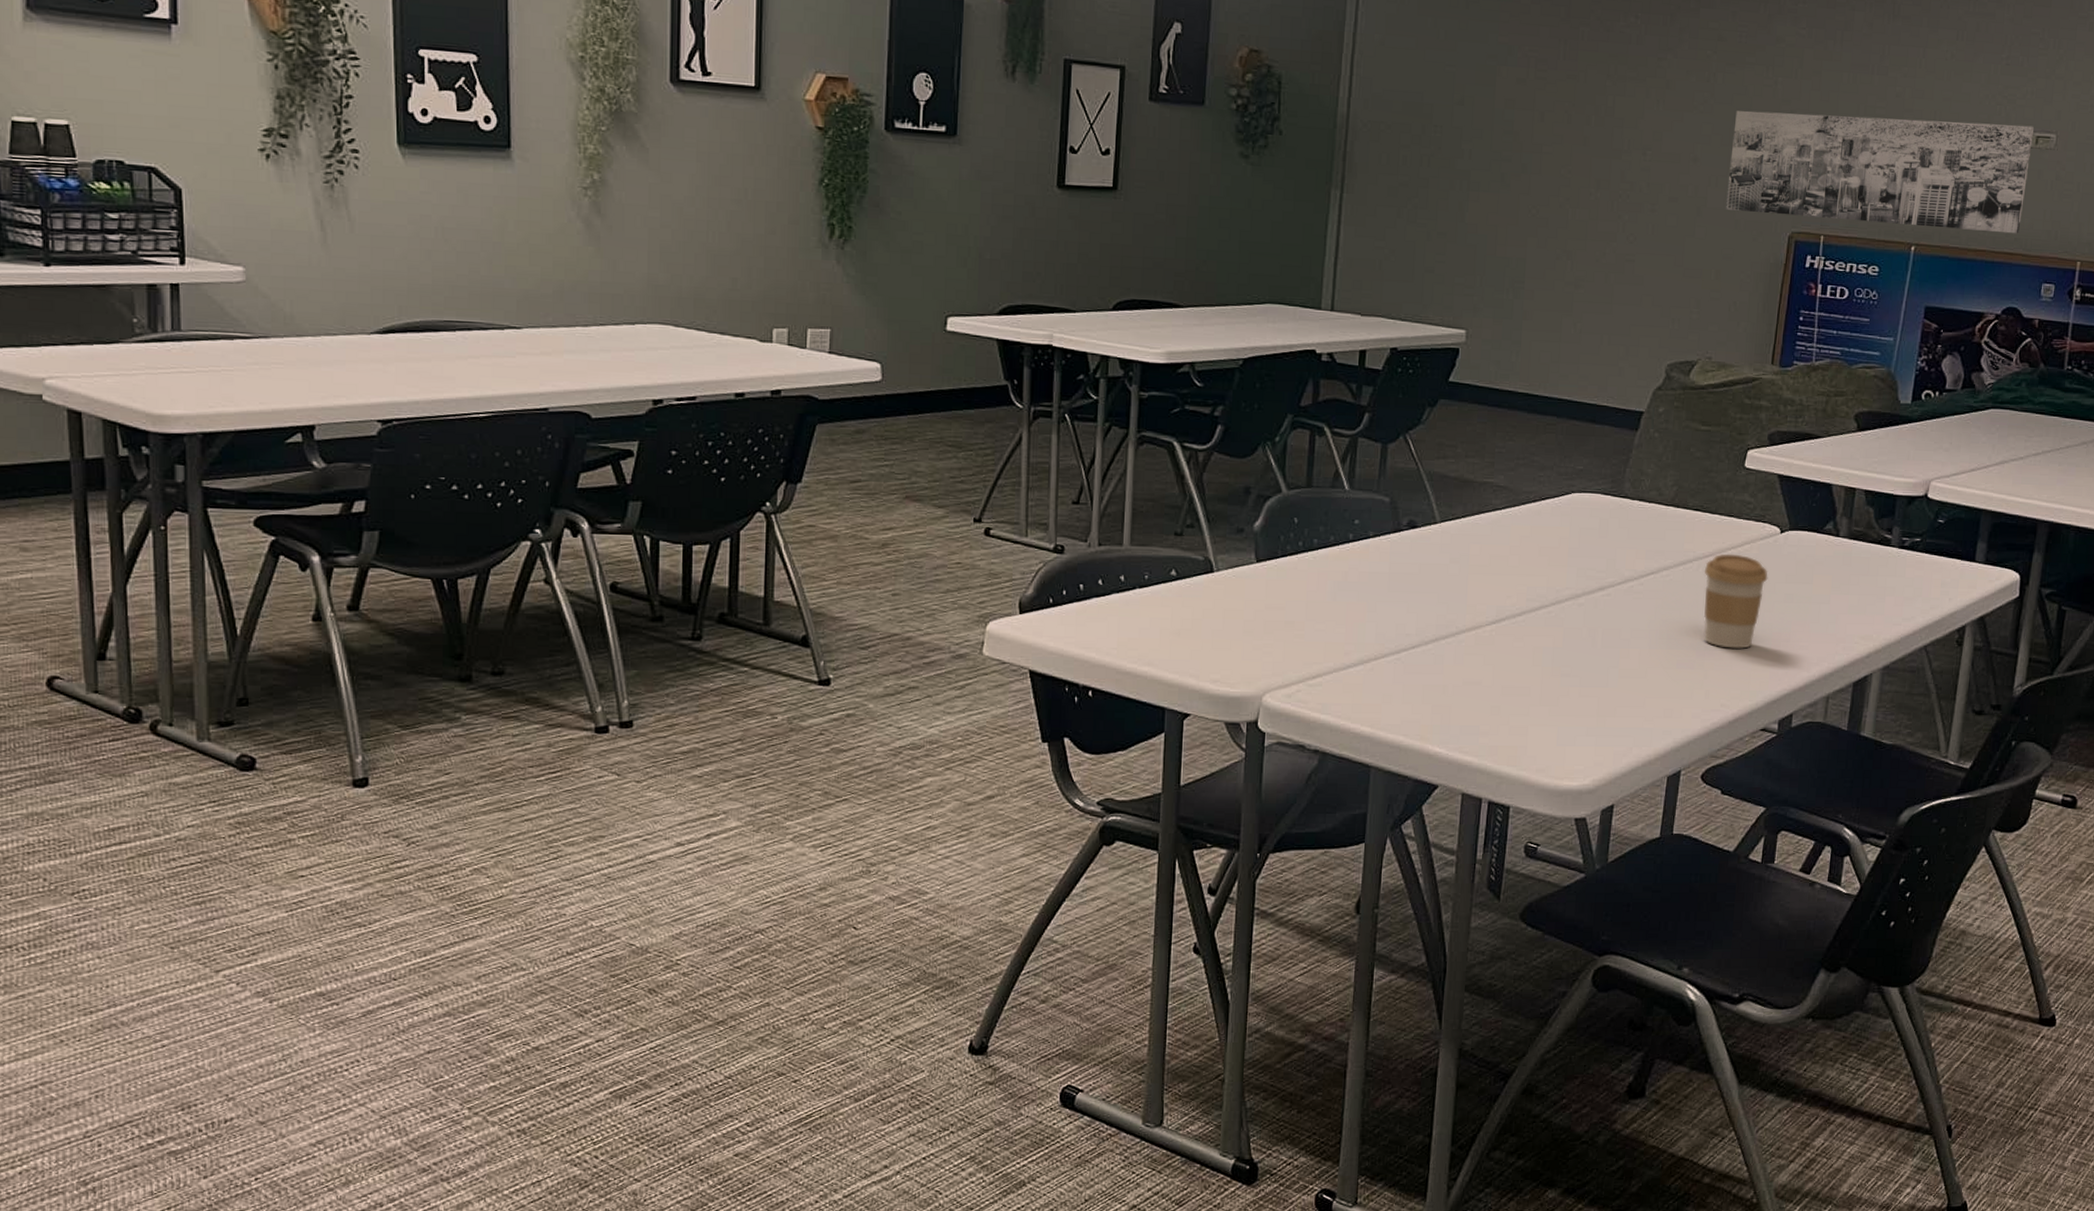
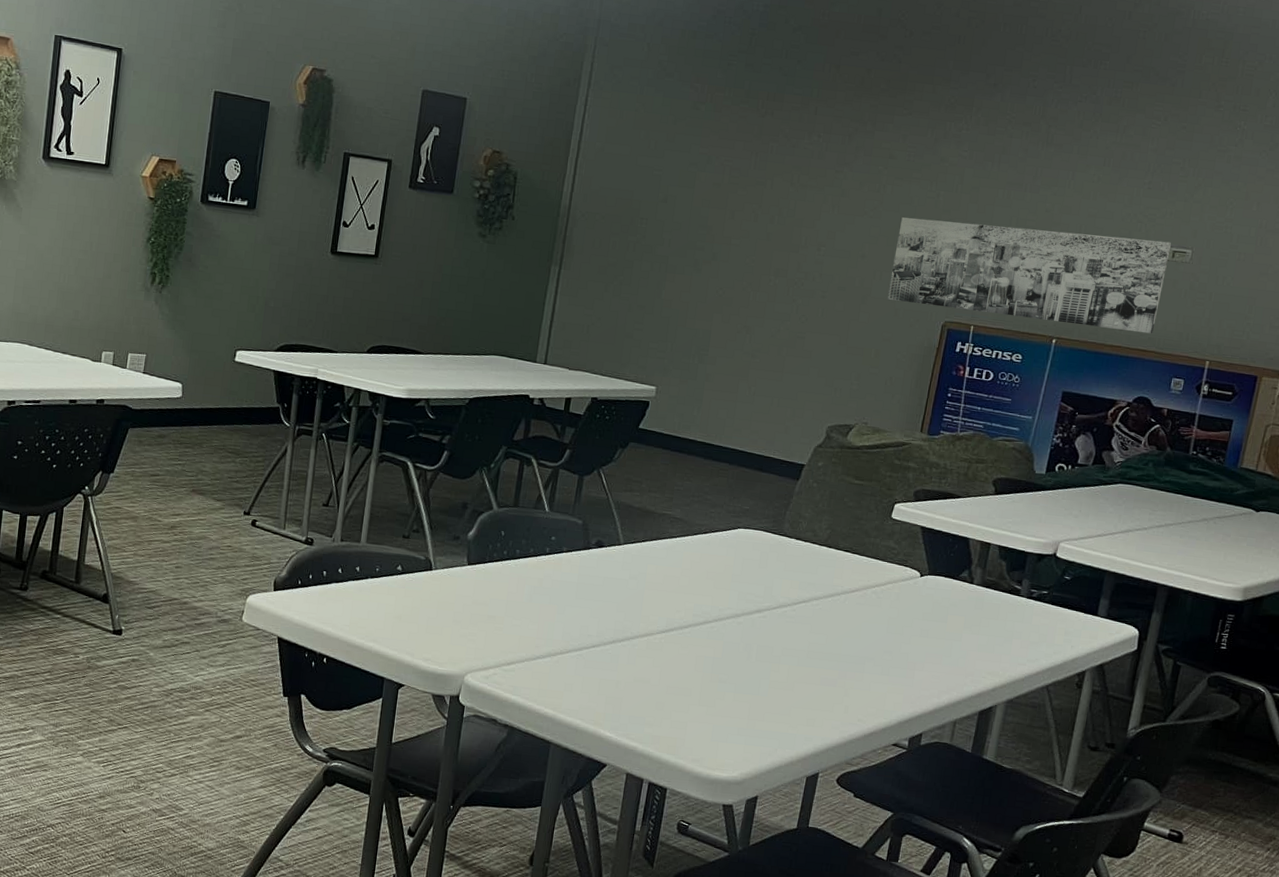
coffee cup: present [1704,553,1768,649] -> none [846,590,907,673]

